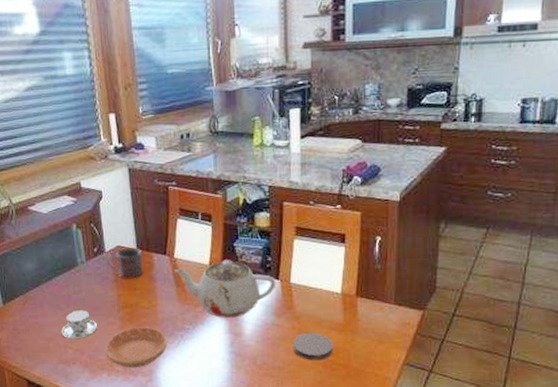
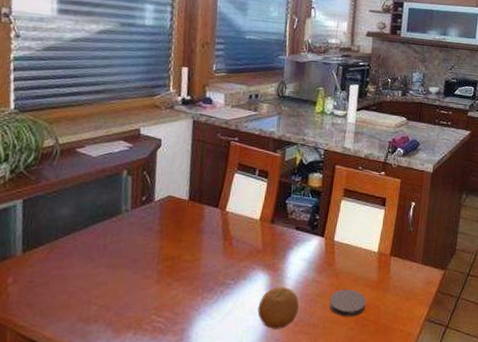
teacup: present [61,309,97,340] -> none [87,261,131,294]
saucer: present [104,327,167,368] -> none [134,281,206,326]
mug: present [106,248,143,279] -> none [154,198,193,231]
teapot: present [174,260,276,318] -> none [223,216,321,273]
fruit: none [219,331,260,372] -> present [257,287,299,329]

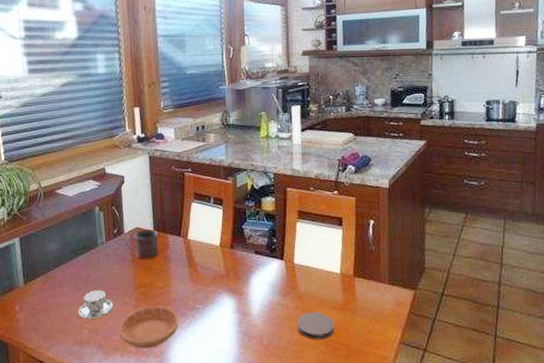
teacup: none [87,261,131,294] -> present [78,289,113,320]
saucer: none [134,281,206,326] -> present [119,307,179,349]
mug: none [154,198,193,231] -> present [125,229,159,259]
fruit: present [257,287,299,329] -> none [228,311,267,352]

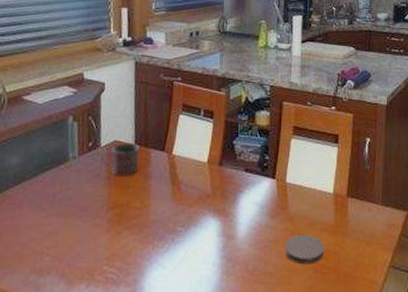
teacup: present [78,289,113,320] -> none [39,210,81,245]
saucer: present [119,307,179,349] -> none [86,229,157,277]

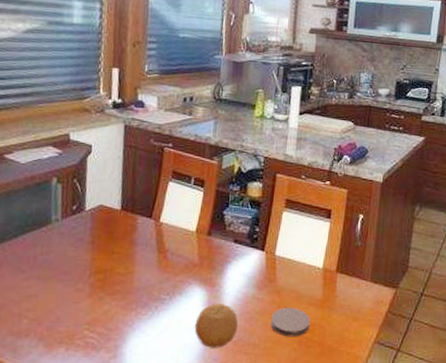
mug: present [101,143,140,177] -> none [85,208,126,242]
fruit: none [210,233,253,279] -> present [194,304,238,348]

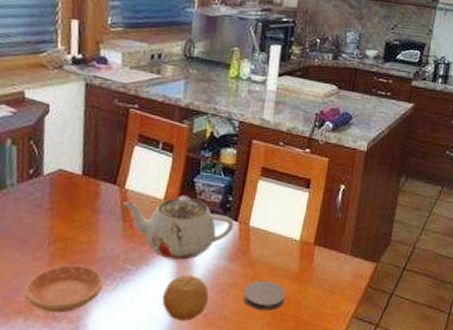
saucer: none [66,295,140,342] -> present [24,265,104,313]
teapot: none [158,227,262,289] -> present [122,195,235,260]

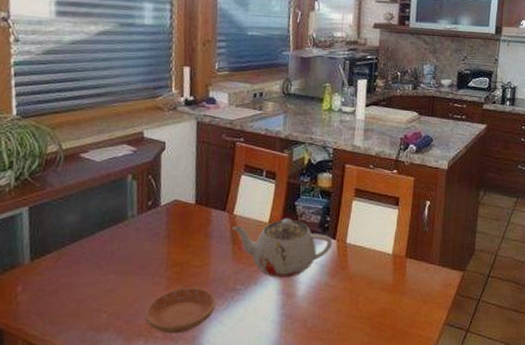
fruit: present [162,275,209,321] -> none [269,292,312,335]
coaster: present [243,280,286,311] -> none [343,293,382,322]

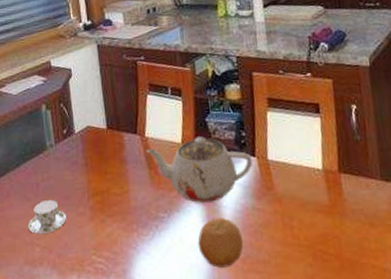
teacup: none [96,268,140,302] -> present [28,199,66,235]
saucer: present [144,287,216,334] -> none [74,217,141,268]
fruit: none [269,292,312,335] -> present [198,218,243,268]

